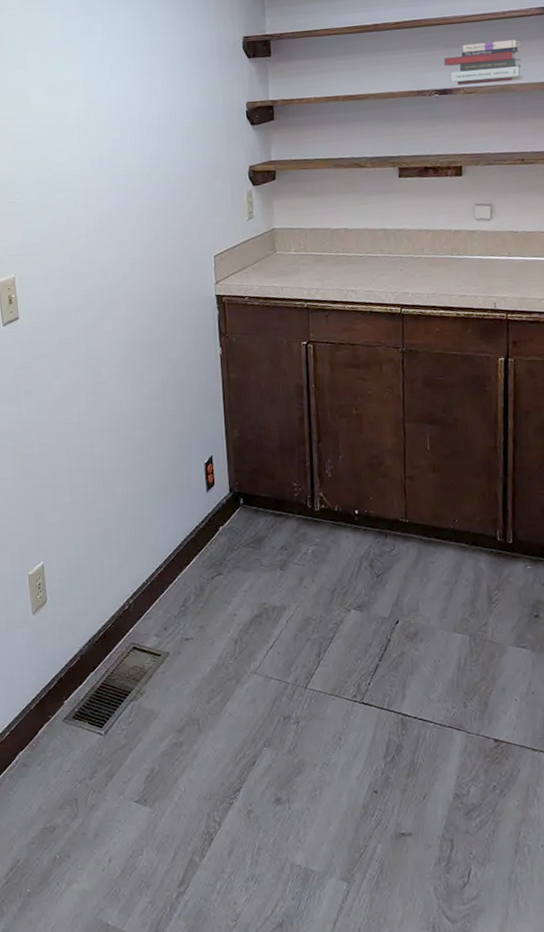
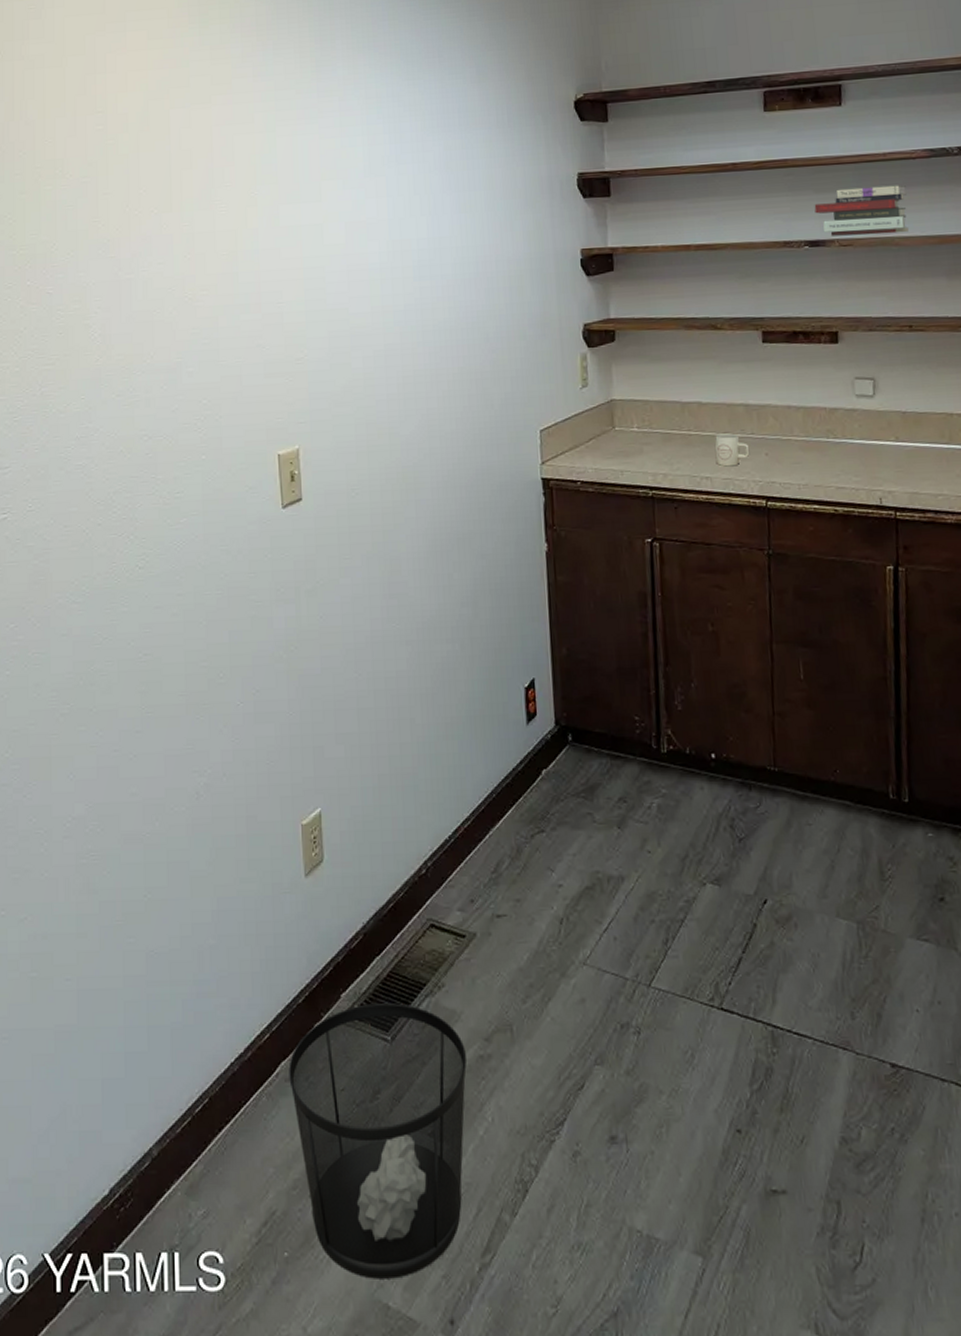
waste bin: none [25,706,164,906] -> present [288,1003,467,1279]
mug: none [358,253,388,281] -> present [714,433,750,467]

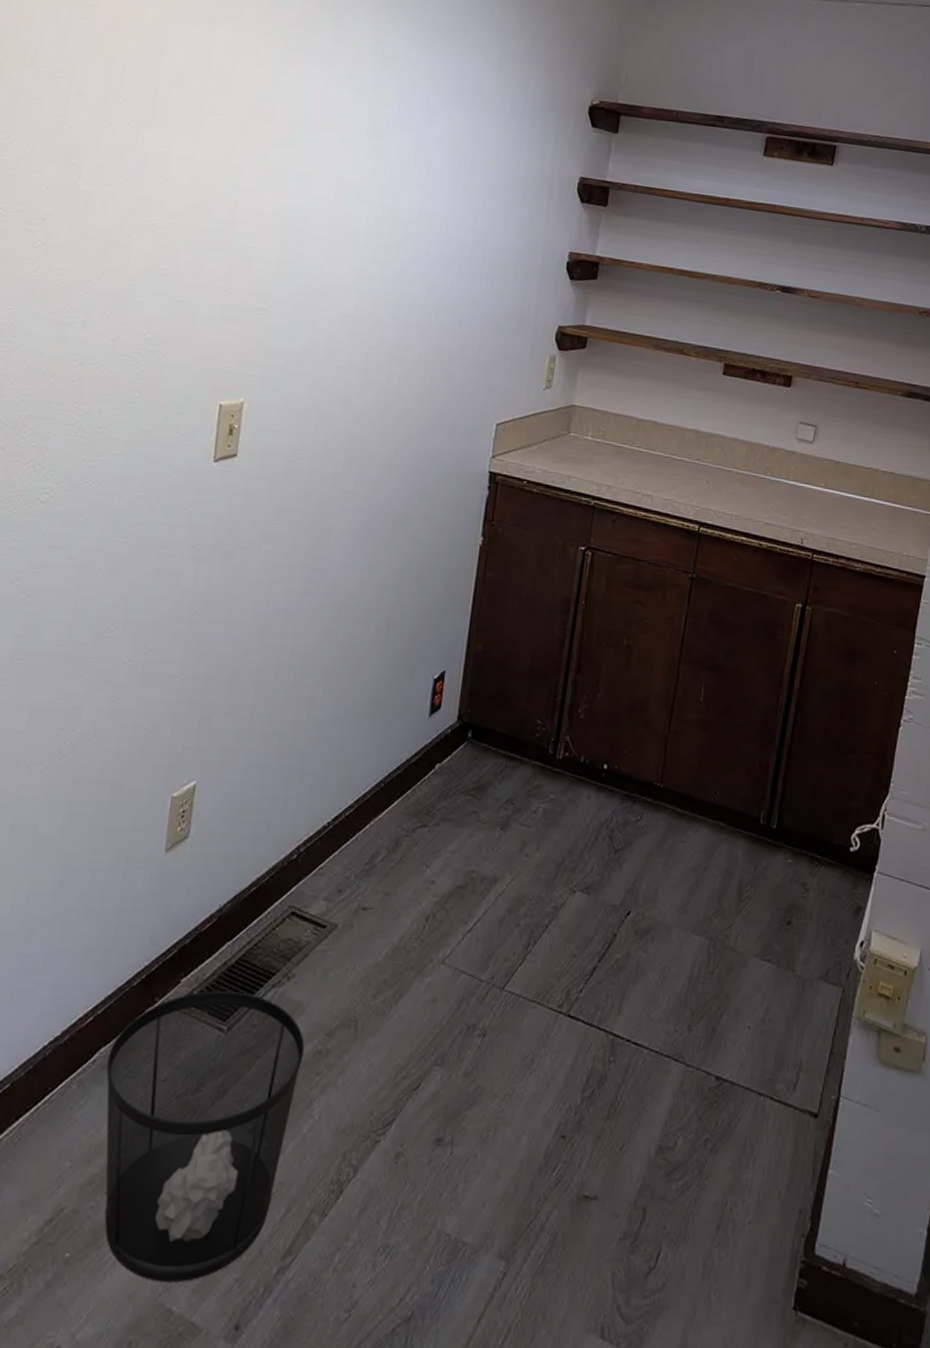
mug: present [714,433,750,467] -> none [659,455,693,489]
books: present [814,185,909,236] -> none [792,242,875,296]

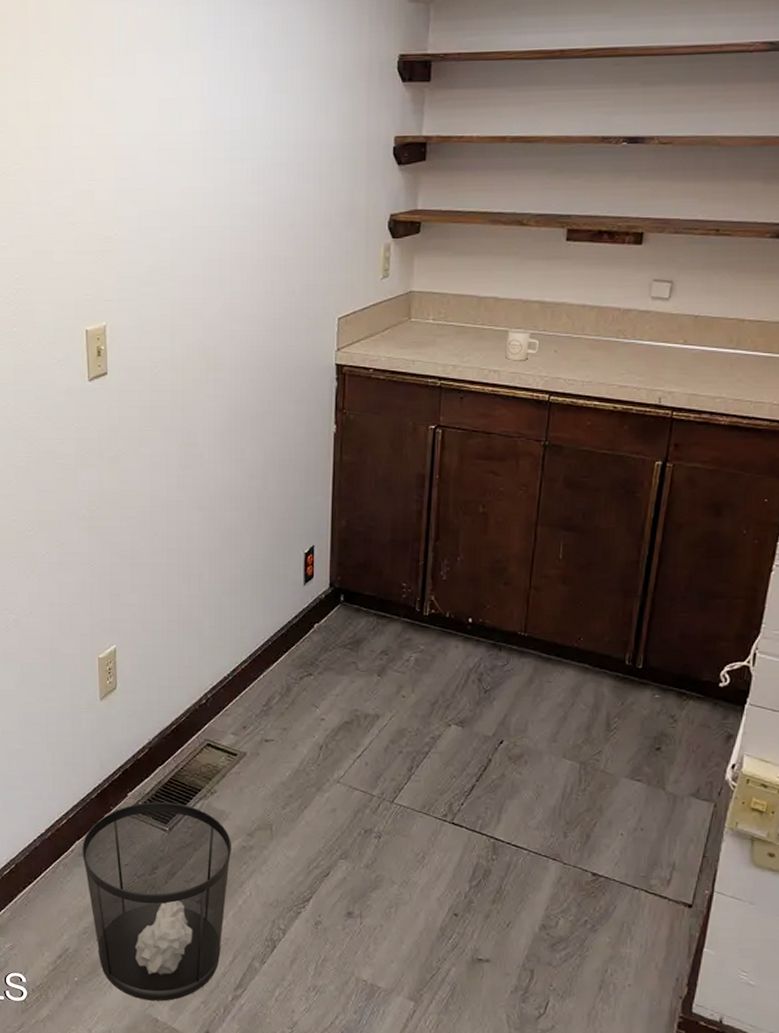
mug: none [659,455,693,489] -> present [505,329,540,361]

